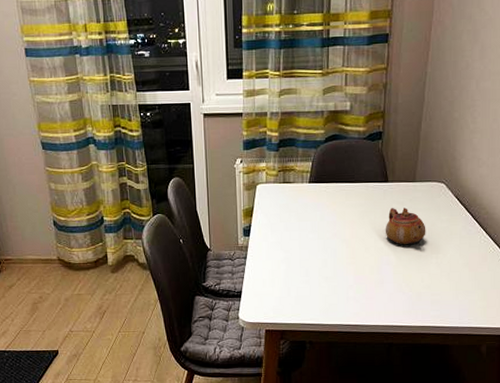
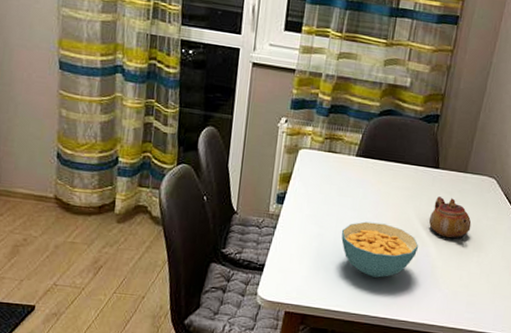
cereal bowl: none [305,240,379,290] -> present [341,221,419,278]

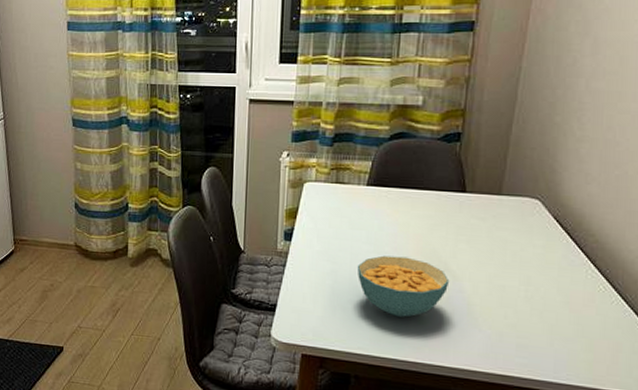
teapot: present [428,196,472,239] -> none [459,224,513,272]

